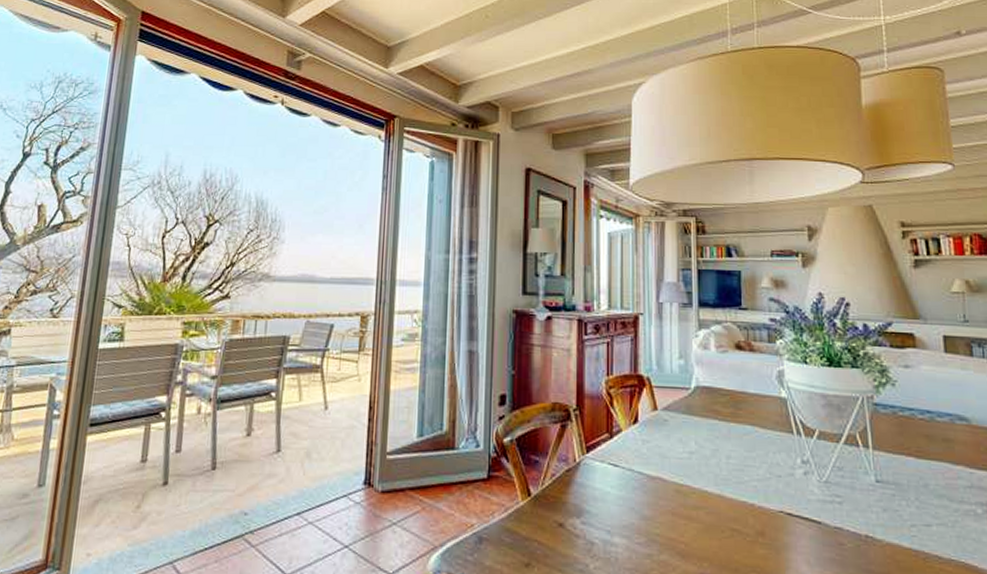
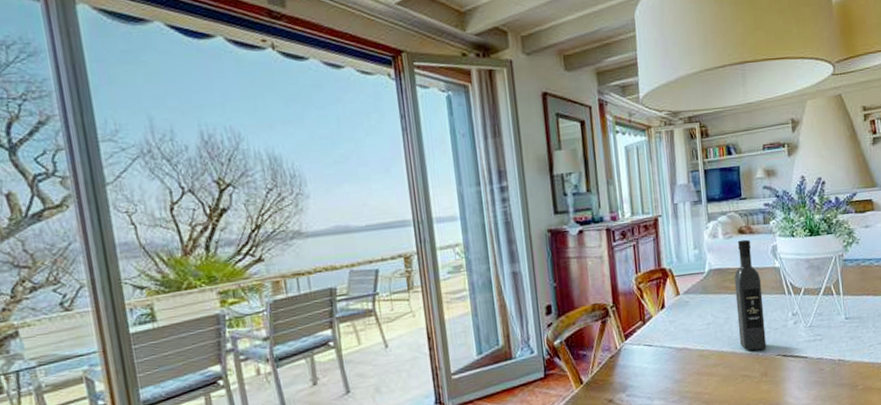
wine bottle: none [727,357,765,501] -> present [734,239,767,351]

